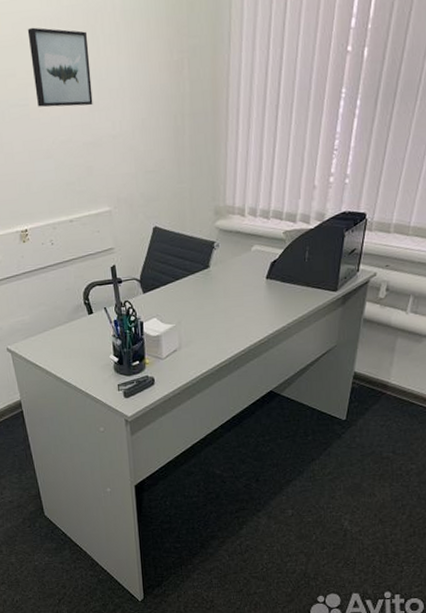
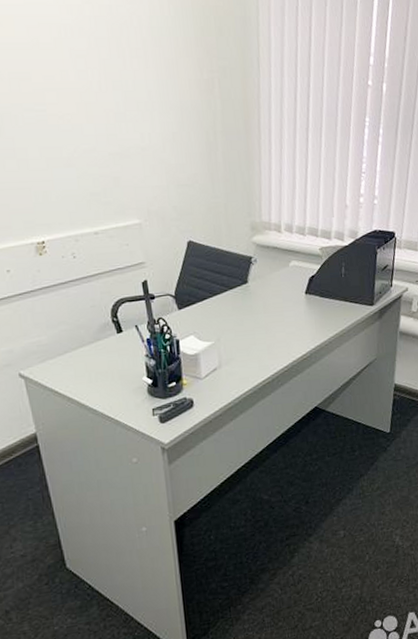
wall art: present [27,27,93,107] -> none [44,33,119,116]

